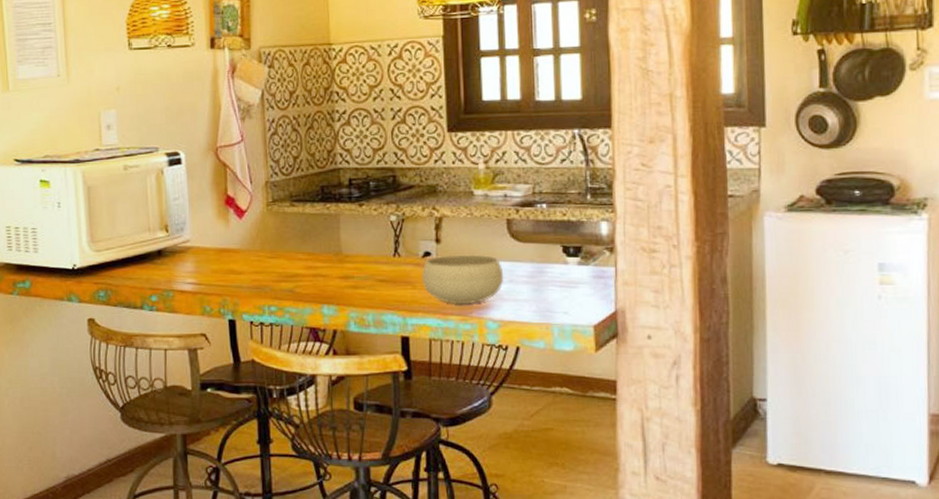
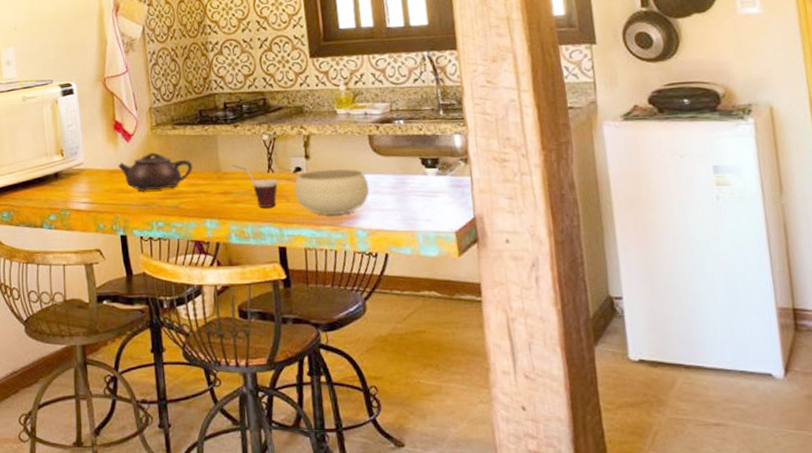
teapot: none [229,231,312,273] -> present [118,152,193,191]
cup: none [354,247,404,294] -> present [232,165,278,208]

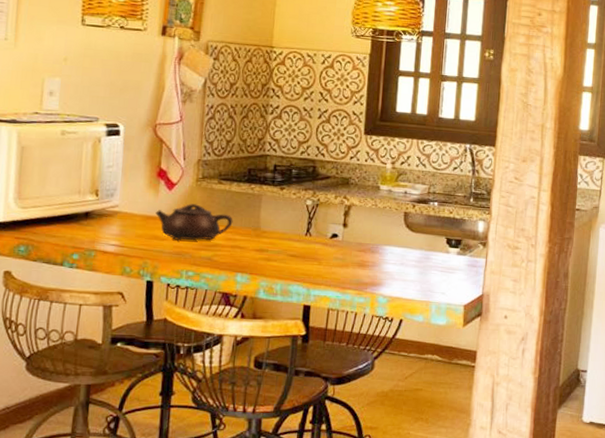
cup: present [232,165,278,208] -> none [272,225,313,268]
bowl: present [294,168,370,216] -> none [327,237,397,281]

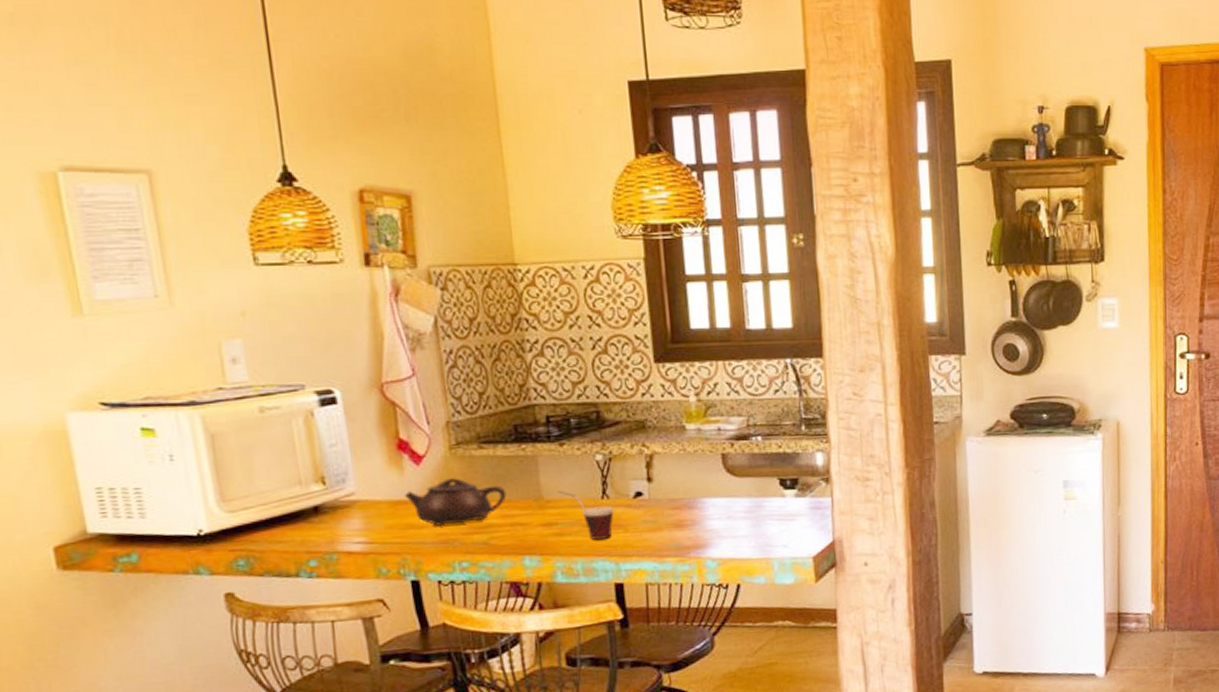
cup: none [272,225,313,268] -> present [557,491,614,540]

